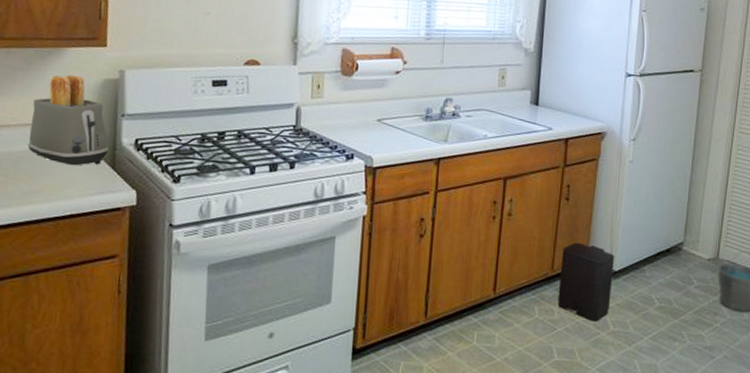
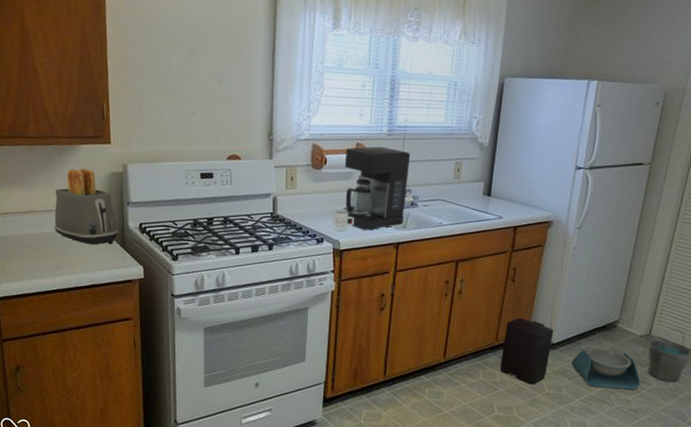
mug: none [364,121,390,147] -> present [332,209,355,232]
coffee maker: none [377,51,451,145] -> present [344,146,411,231]
pet bowl: none [636,273,713,323] -> present [571,346,641,390]

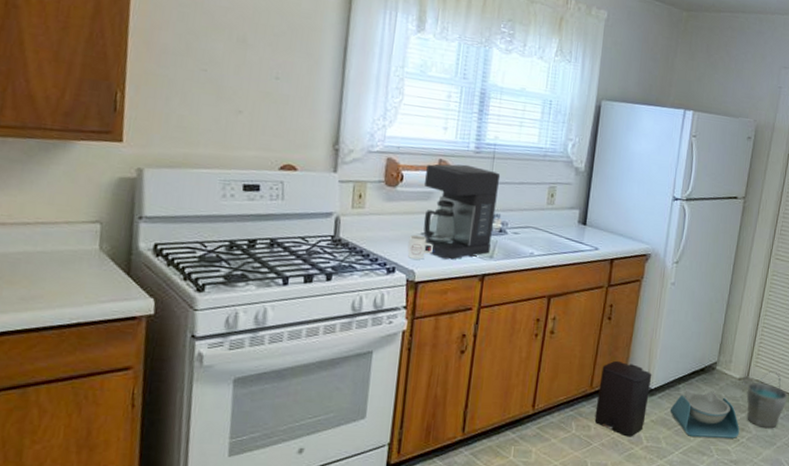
toaster: present [54,168,118,245] -> none [27,170,123,271]

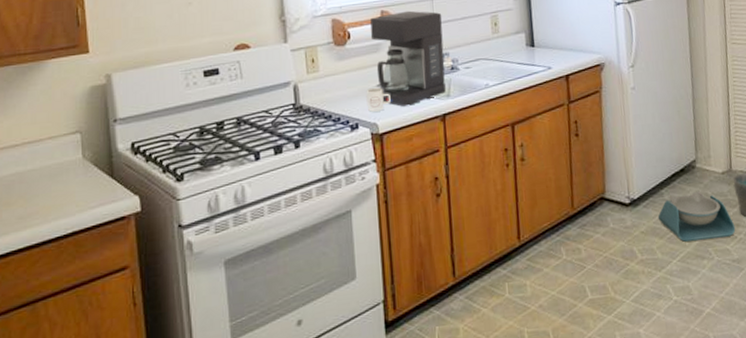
pedal bin: present [594,360,652,437] -> none [580,176,635,254]

